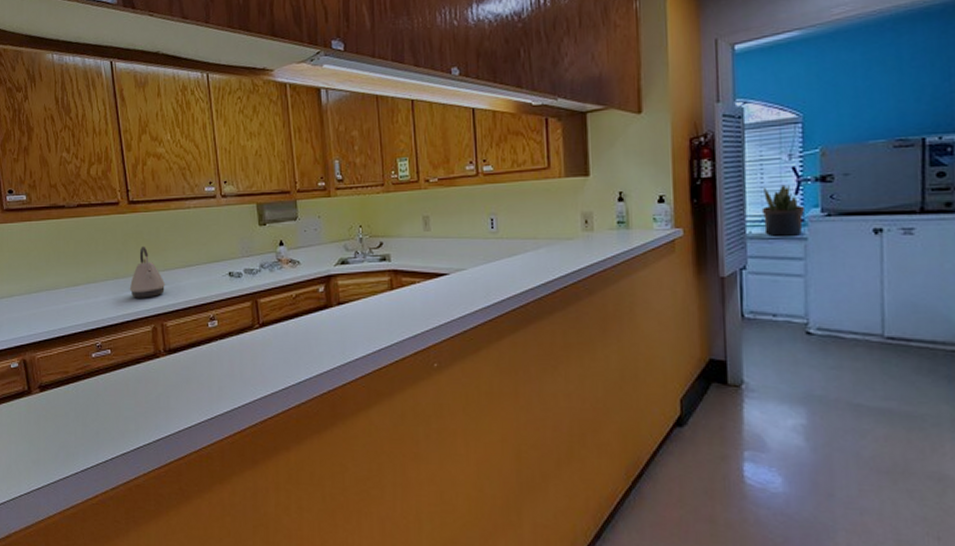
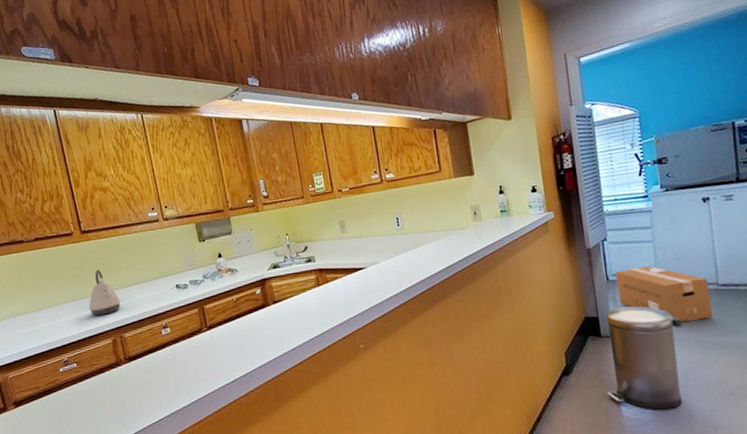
pedal bin: none [728,352,833,484] -> present [606,306,683,411]
box: none [754,305,873,379] -> present [616,265,713,323]
planter: present [761,184,804,238] -> none [614,168,648,213]

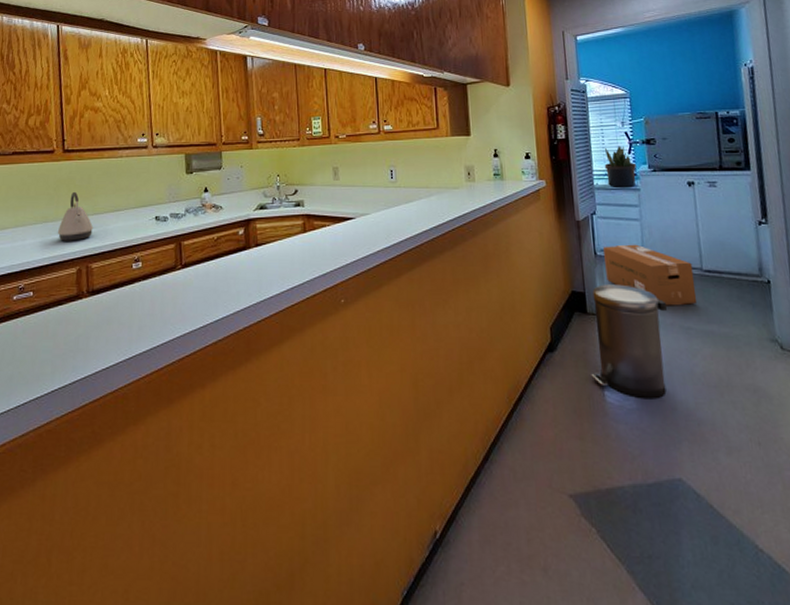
planter: none [614,168,648,213] -> present [604,145,636,189]

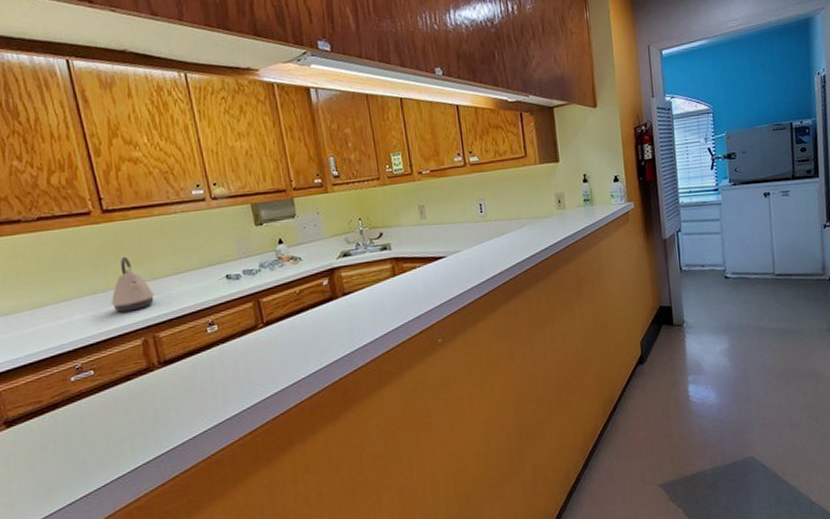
pedal bin: present [591,284,668,399] -> none [677,295,744,395]
box: present [603,244,697,306] -> none [688,256,770,311]
planter: present [604,145,636,189] -> none [689,162,718,205]

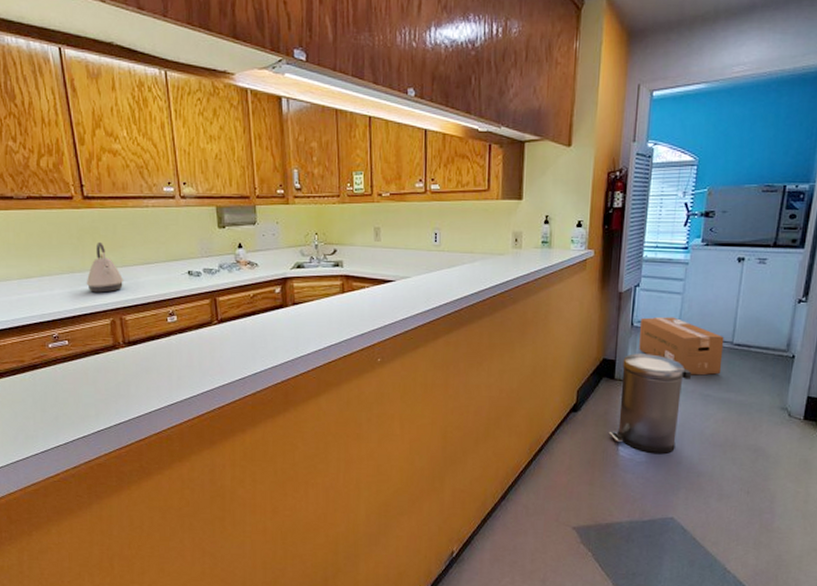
pedal bin: none [677,295,744,395] -> present [608,353,692,455]
box: none [688,256,770,311] -> present [639,316,724,376]

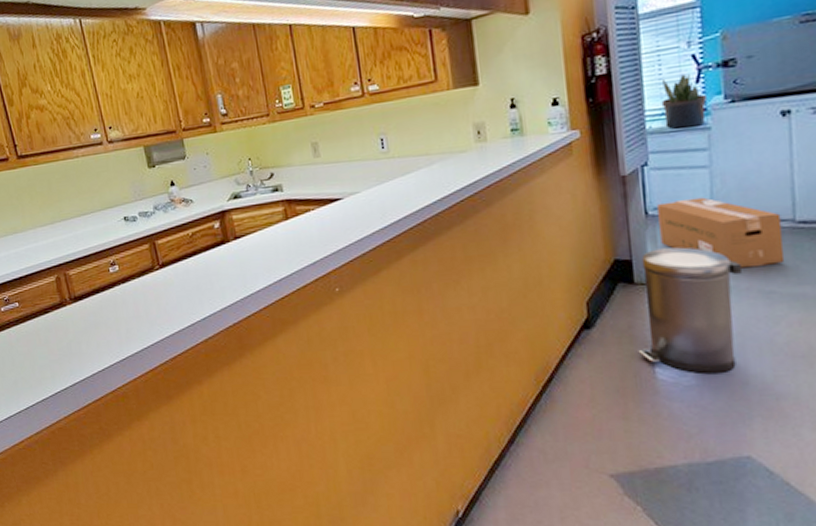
kettle: present [86,241,124,293] -> none [28,198,64,251]
planter: none [657,217,689,262] -> present [661,73,707,130]

